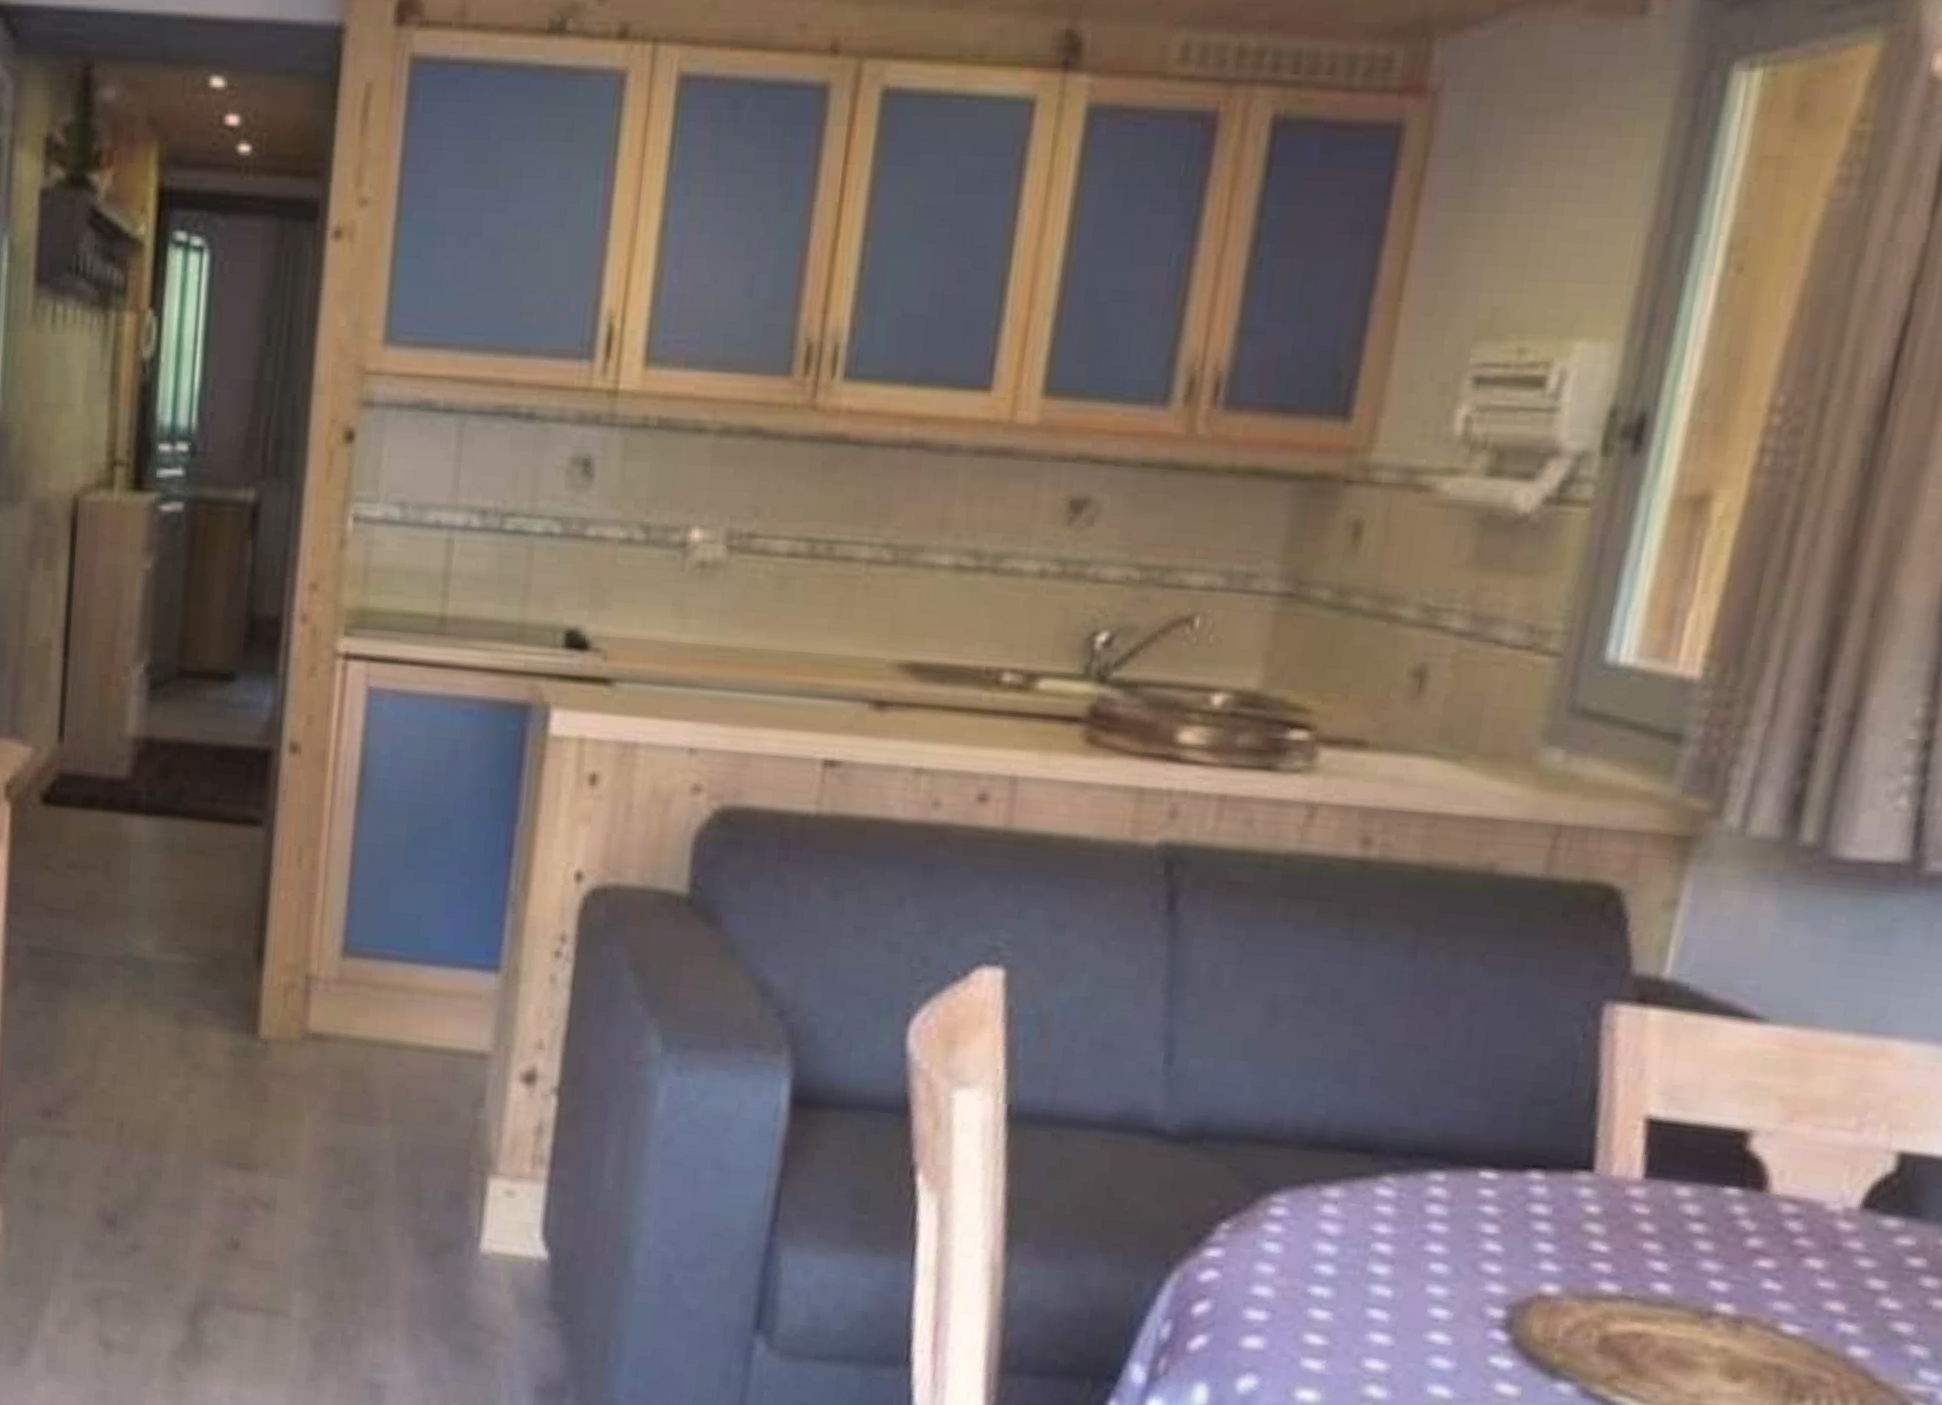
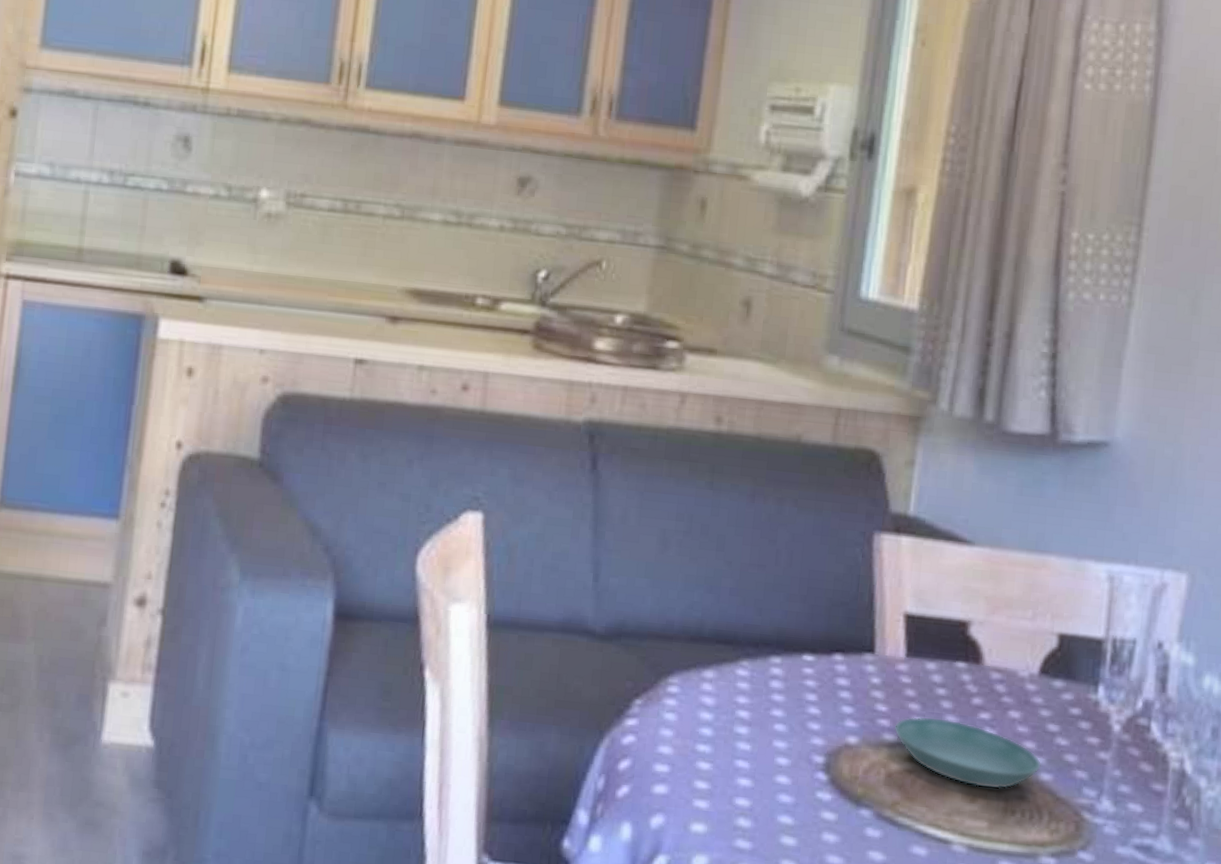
saucer: none [1616,1260,1854,1366] -> present [894,716,1042,790]

